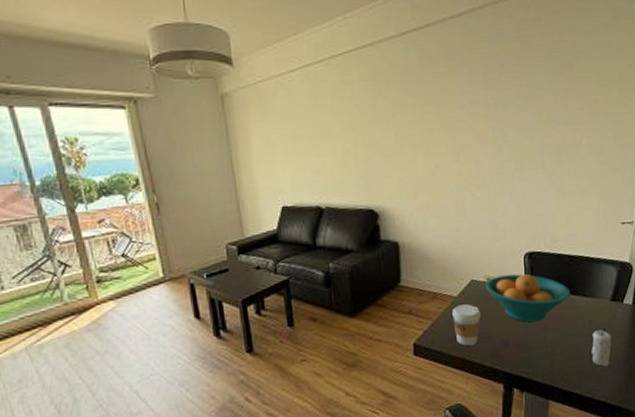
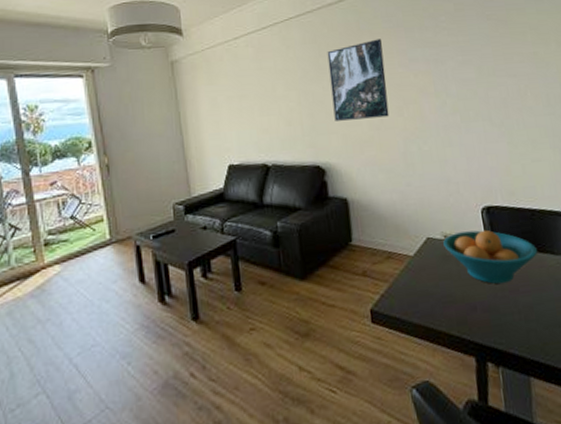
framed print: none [386,78,445,165] -> present [327,39,390,121]
coffee cup: present [452,304,481,347] -> none [410,264,442,313]

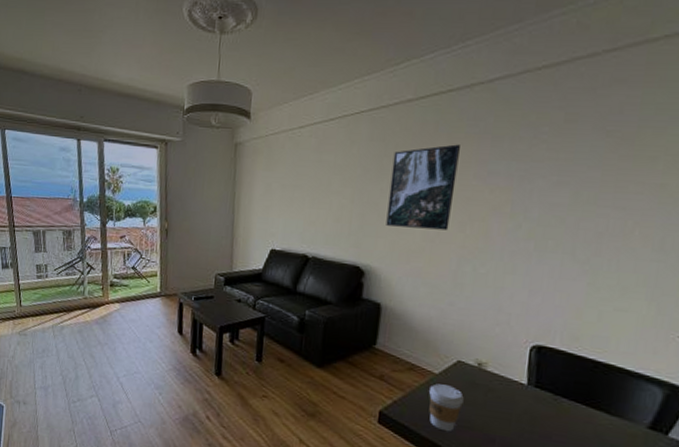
coffee cup: none [410,264,442,313] -> present [429,383,464,432]
fruit bowl: present [443,229,538,284] -> none [475,363,590,427]

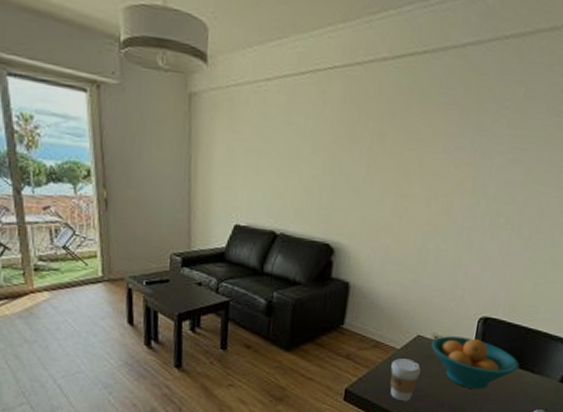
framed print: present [386,144,460,231] -> none [357,113,431,206]
fruit bowl: none [475,363,590,427] -> present [431,336,520,390]

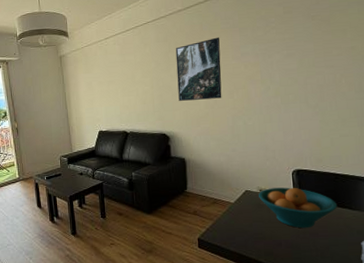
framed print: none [357,113,431,206] -> present [175,37,222,101]
coffee cup: present [390,358,421,402] -> none [230,210,255,244]

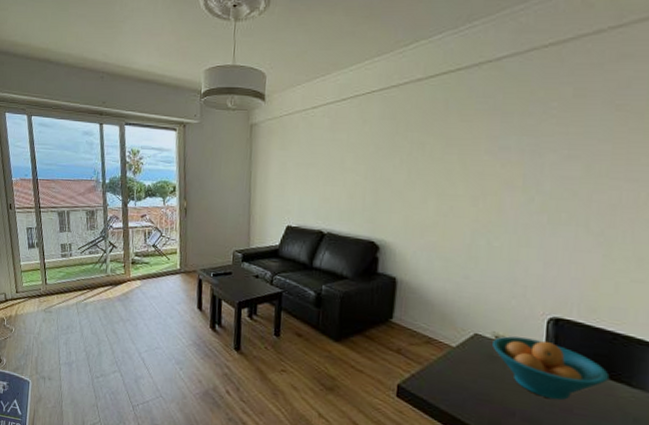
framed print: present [175,37,222,101] -> none [399,121,470,205]

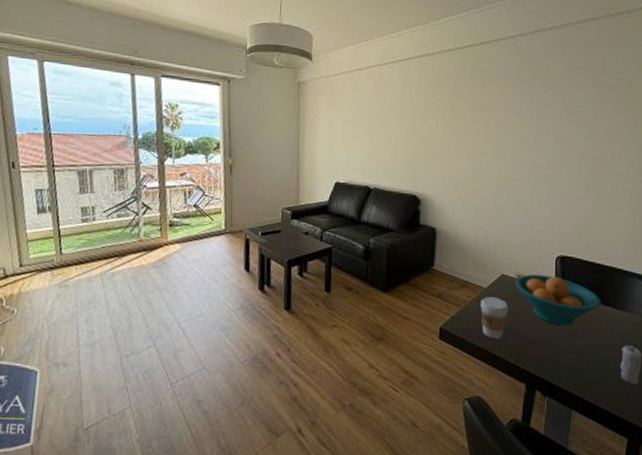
coffee cup: none [447,357,482,406] -> present [480,297,508,340]

